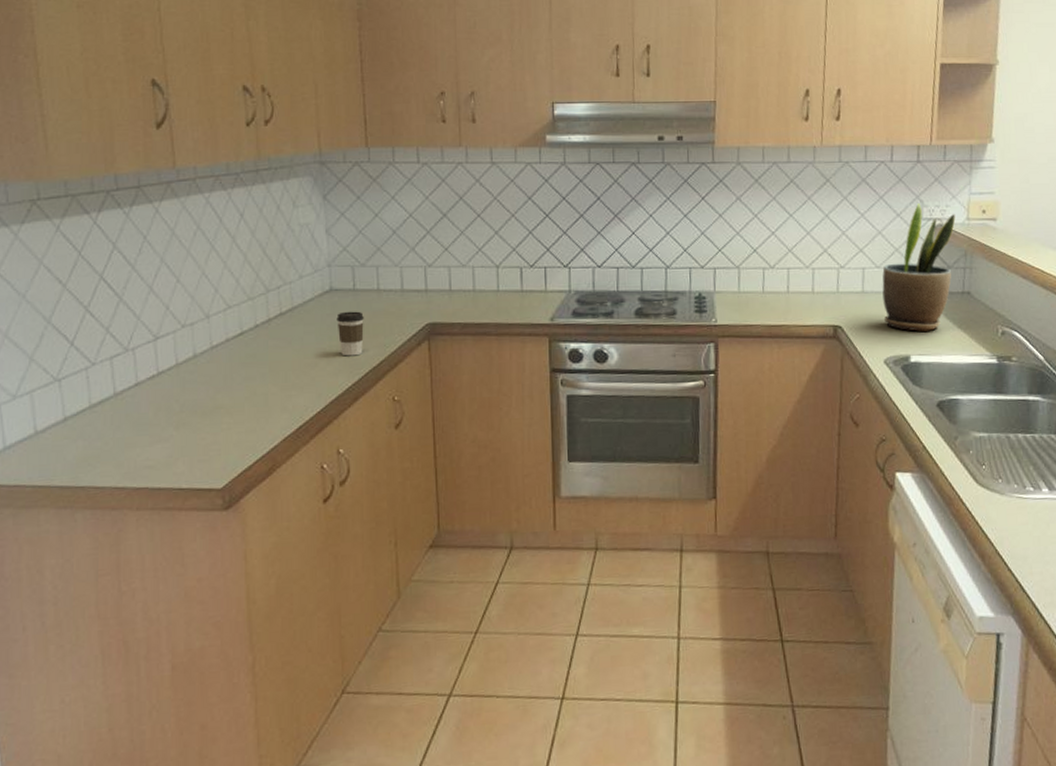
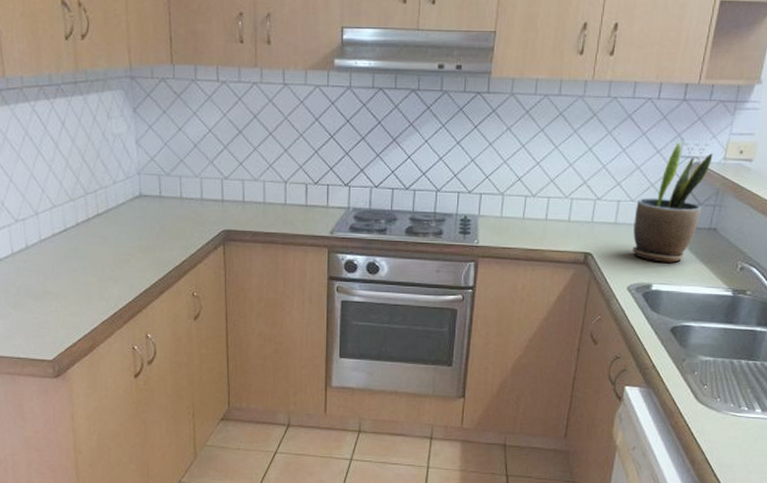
coffee cup: present [336,311,364,356] -> none [145,215,169,255]

